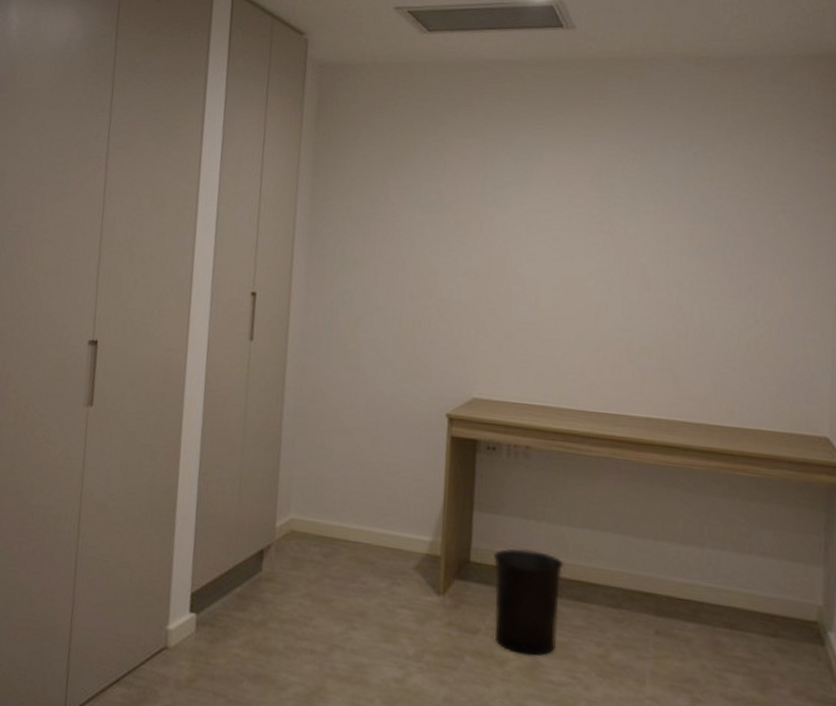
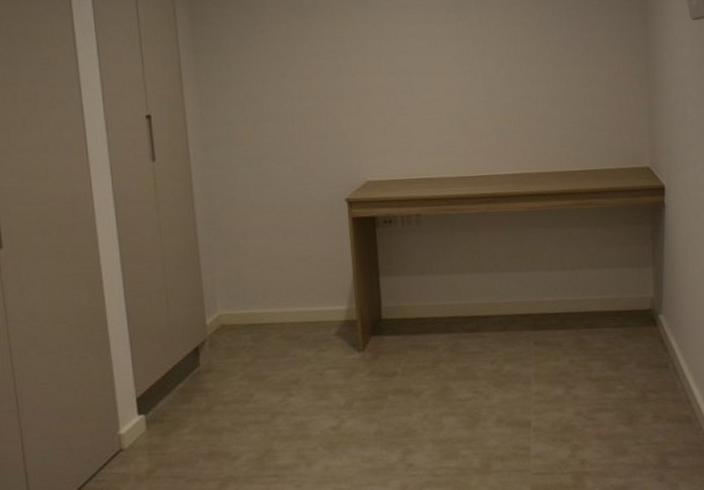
waste bin: present [494,548,565,656] -> none [401,299,459,384]

